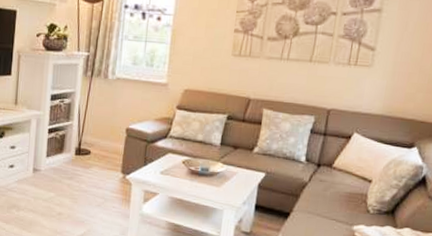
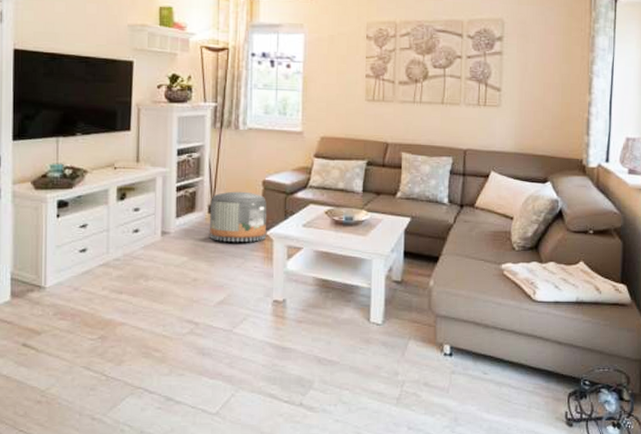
pouf: none [75,136,129,184] -> present [210,191,268,242]

